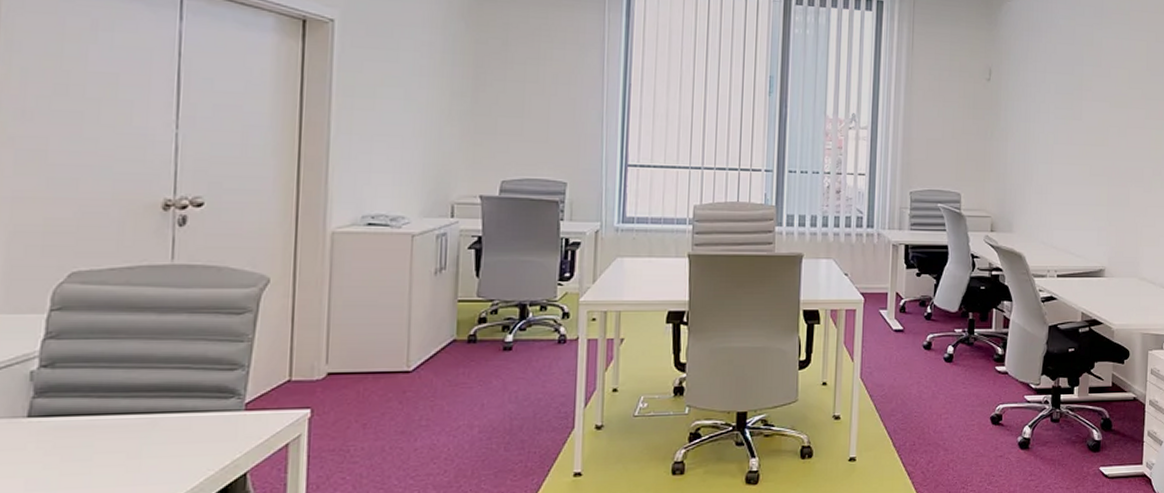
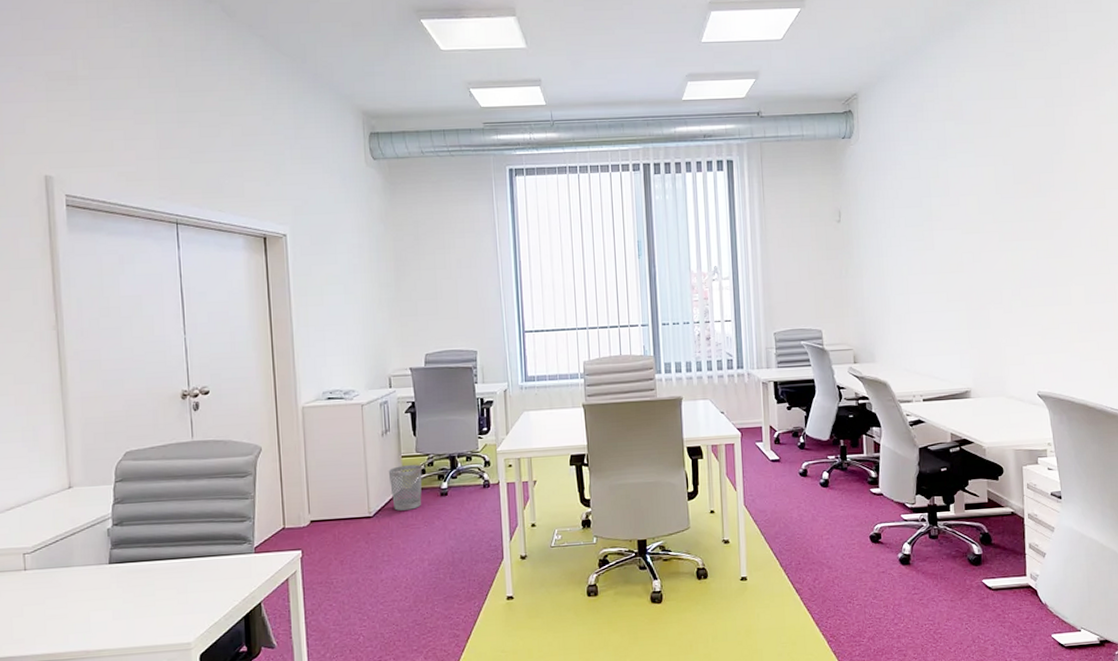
wastebasket: none [438,312,483,366] -> present [388,464,422,511]

